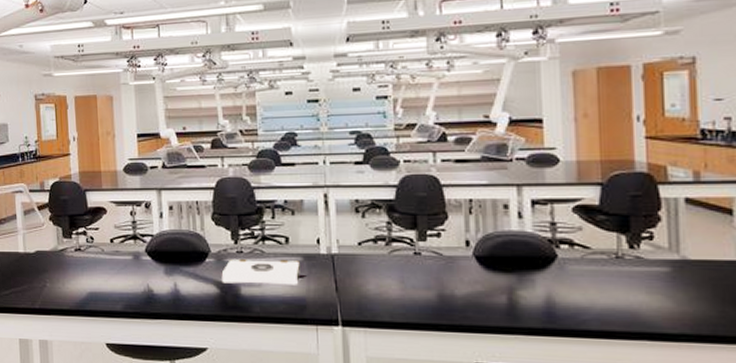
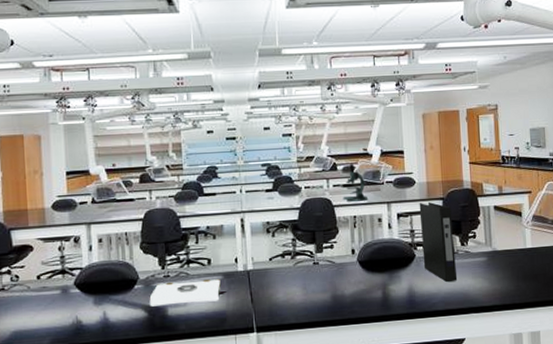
microscope: none [454,134,490,181] -> present [343,164,369,202]
binder: none [564,186,622,294] -> present [419,201,458,282]

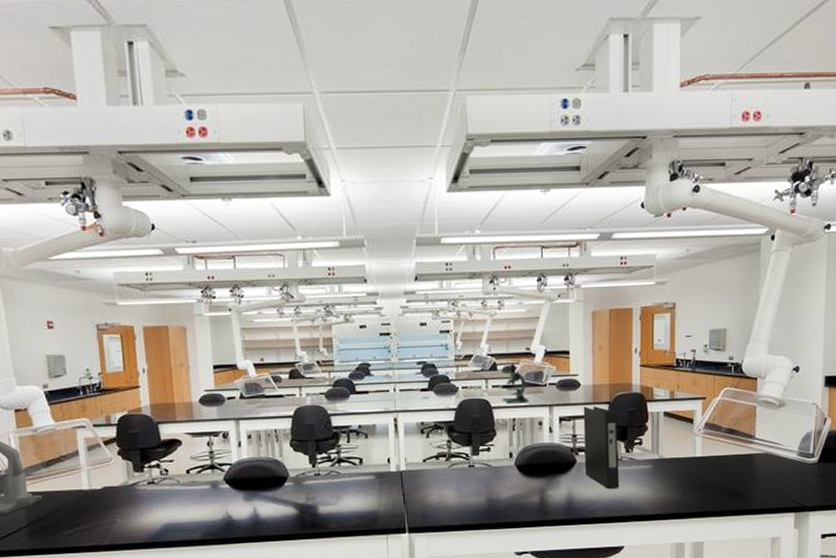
clipboard: present [149,278,227,307] -> none [299,478,379,504]

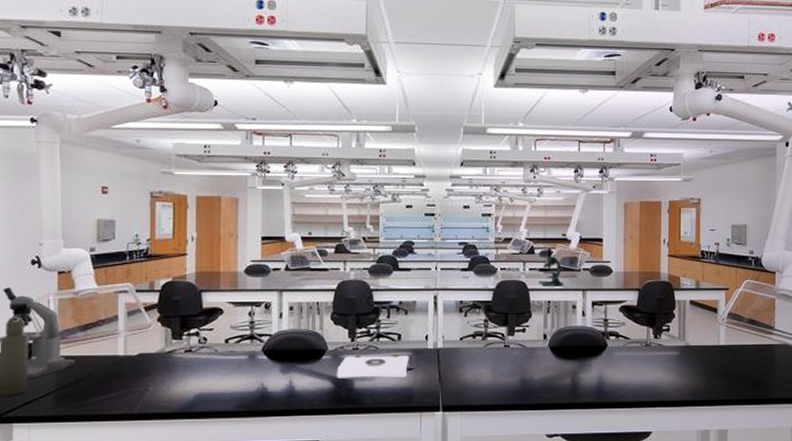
clipboard: none [299,478,379,504] -> present [336,354,416,378]
binder: present [583,405,620,489] -> none [614,291,648,373]

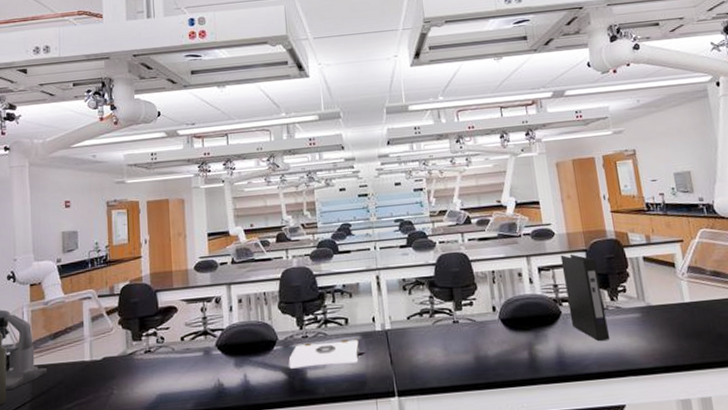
microscope: present [538,248,564,286] -> none [479,217,506,256]
binder: none [614,291,648,373] -> present [560,253,610,341]

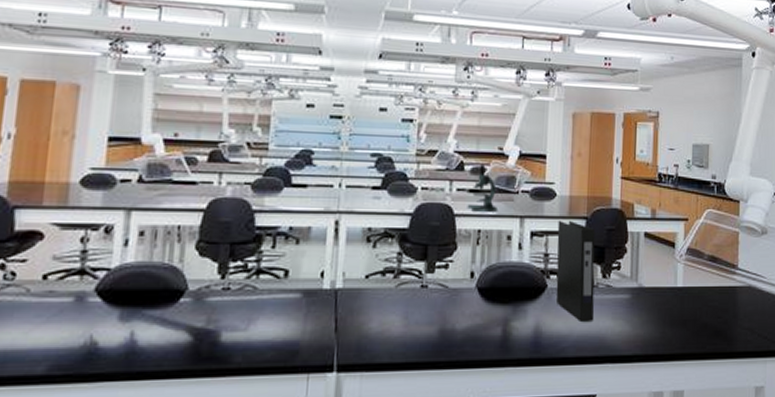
clipboard: present [288,339,366,369] -> none [197,296,305,329]
microscope: none [479,217,506,256] -> present [467,165,499,212]

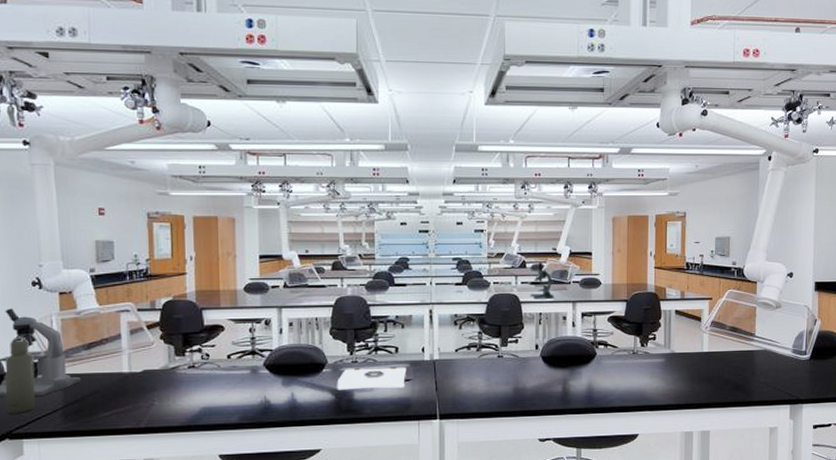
clipboard: none [197,296,305,329] -> present [337,366,413,390]
binder: present [555,220,596,321] -> none [603,302,635,380]

